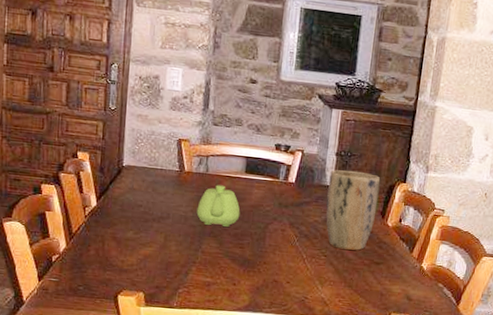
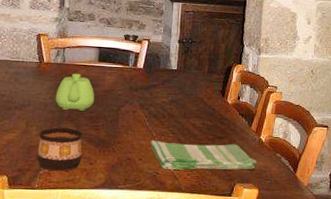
cup: none [176,243,225,291] -> present [37,127,82,172]
dish towel: none [299,262,416,299] -> present [150,140,257,170]
plant pot: present [326,170,381,250] -> none [171,55,219,127]

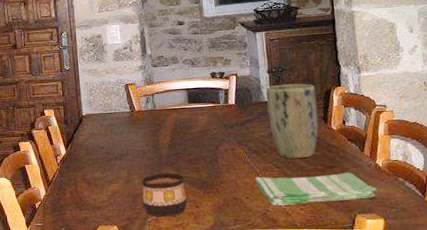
teapot: present [55,73,95,111] -> none [151,117,191,156]
plant pot: none [171,55,219,127] -> present [266,83,319,159]

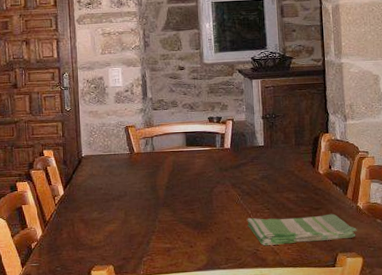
cup: present [141,173,187,218] -> none [138,213,181,257]
plant pot: present [266,83,319,159] -> none [260,129,307,201]

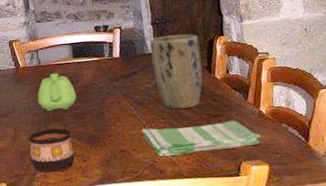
cup: none [138,213,181,257] -> present [28,128,75,173]
teapot: none [149,160,187,197] -> present [37,73,77,112]
plant pot: none [260,129,307,201] -> present [150,34,203,109]

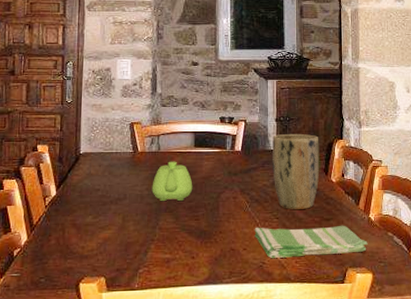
cup: present [28,128,75,173] -> none [135,220,183,269]

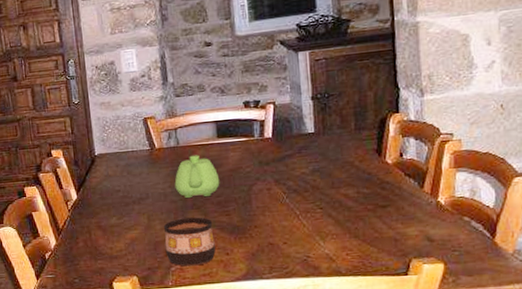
cup: none [135,220,183,269] -> present [163,217,216,267]
dish towel: present [254,225,368,258] -> none [294,211,437,251]
plant pot: present [271,133,320,209] -> none [309,111,371,198]

